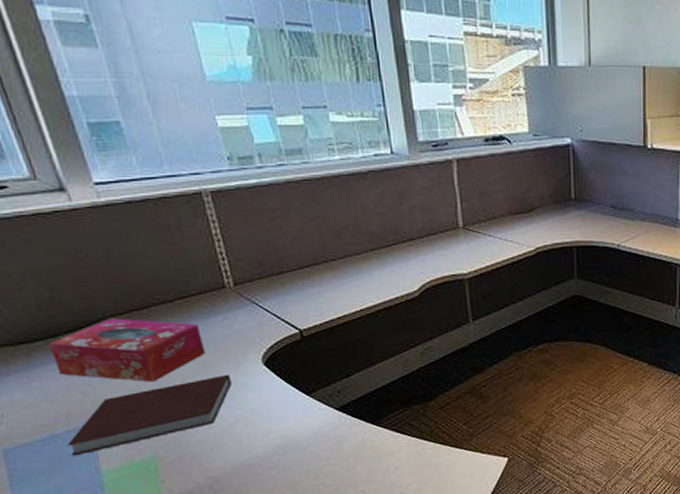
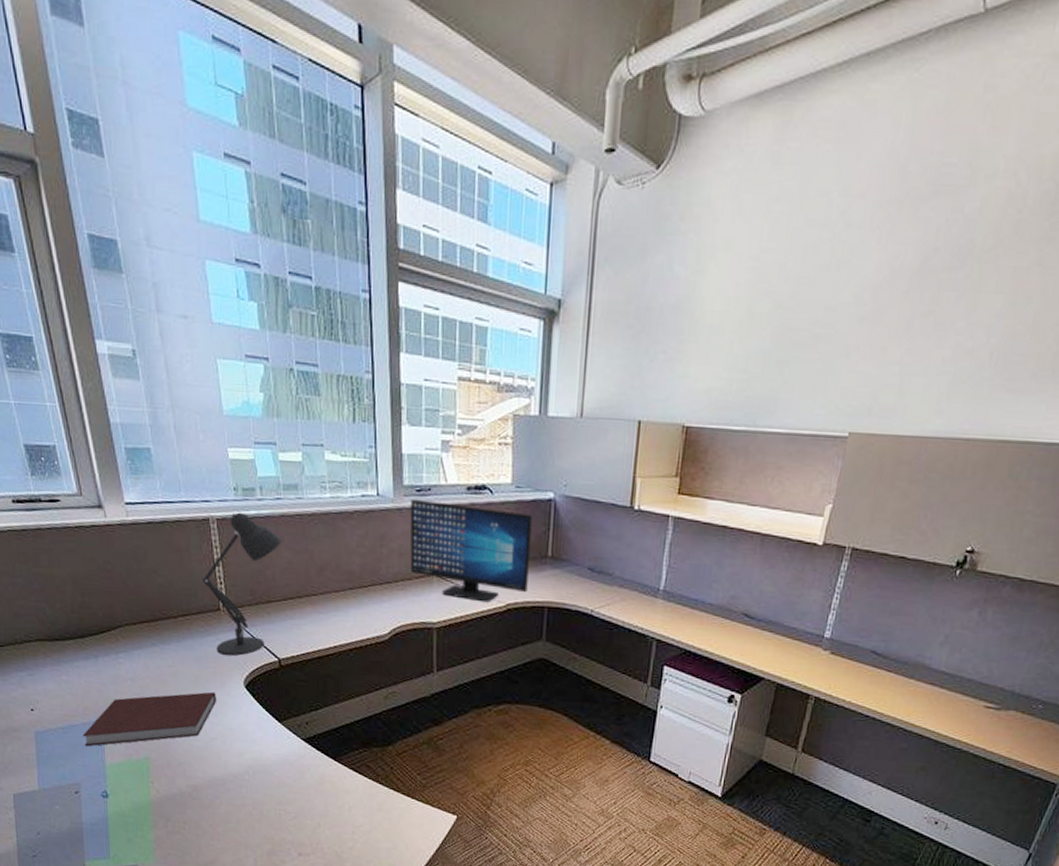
tissue box: present [49,318,206,382] -> none [77,627,198,690]
desk lamp: none [199,182,290,335] -> present [202,512,282,657]
computer monitor: none [427,154,555,249] -> present [410,499,533,603]

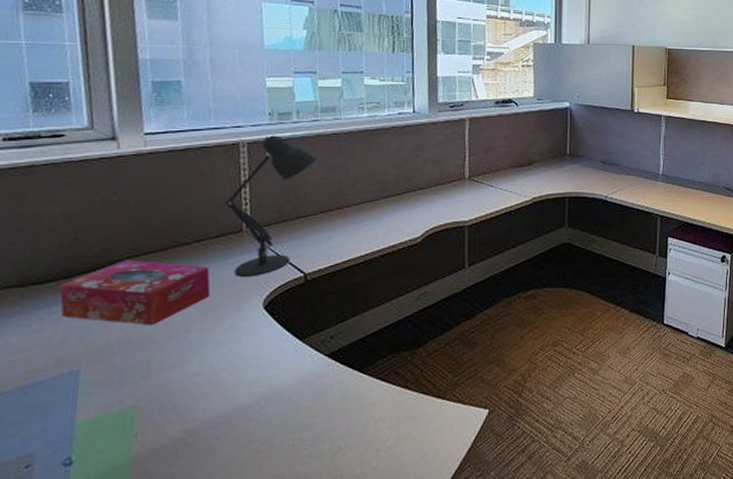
tissue box: none [77,627,198,690] -> present [59,260,211,326]
notebook: present [82,691,217,747] -> none [48,318,230,406]
computer monitor: present [410,499,533,603] -> none [443,114,553,198]

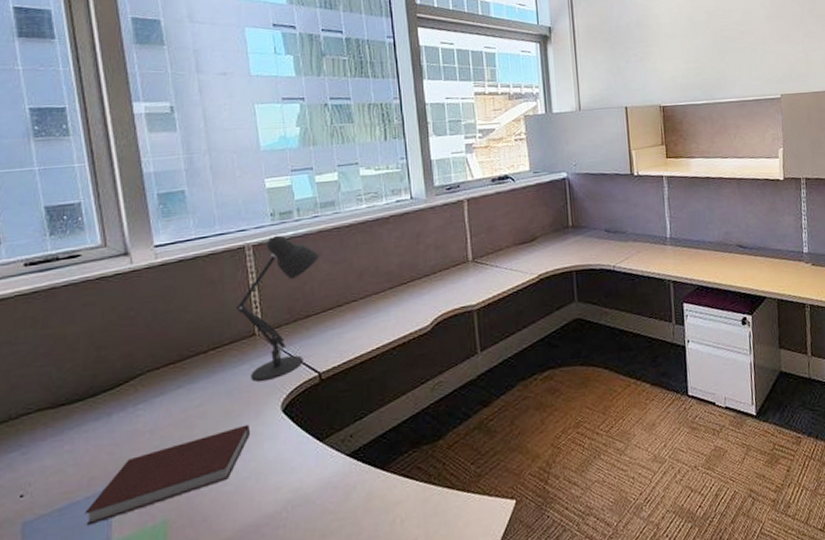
notebook: none [48,318,230,406] -> present [84,424,251,526]
tissue box: present [59,260,211,326] -> none [87,373,230,438]

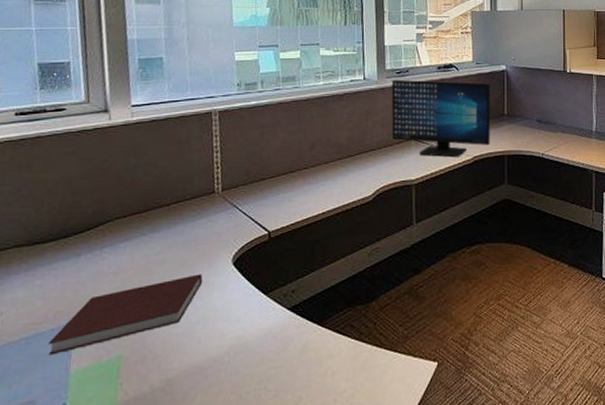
desk lamp: present [236,235,320,382] -> none [199,104,278,236]
computer monitor: none [442,193,556,278] -> present [391,79,491,158]

